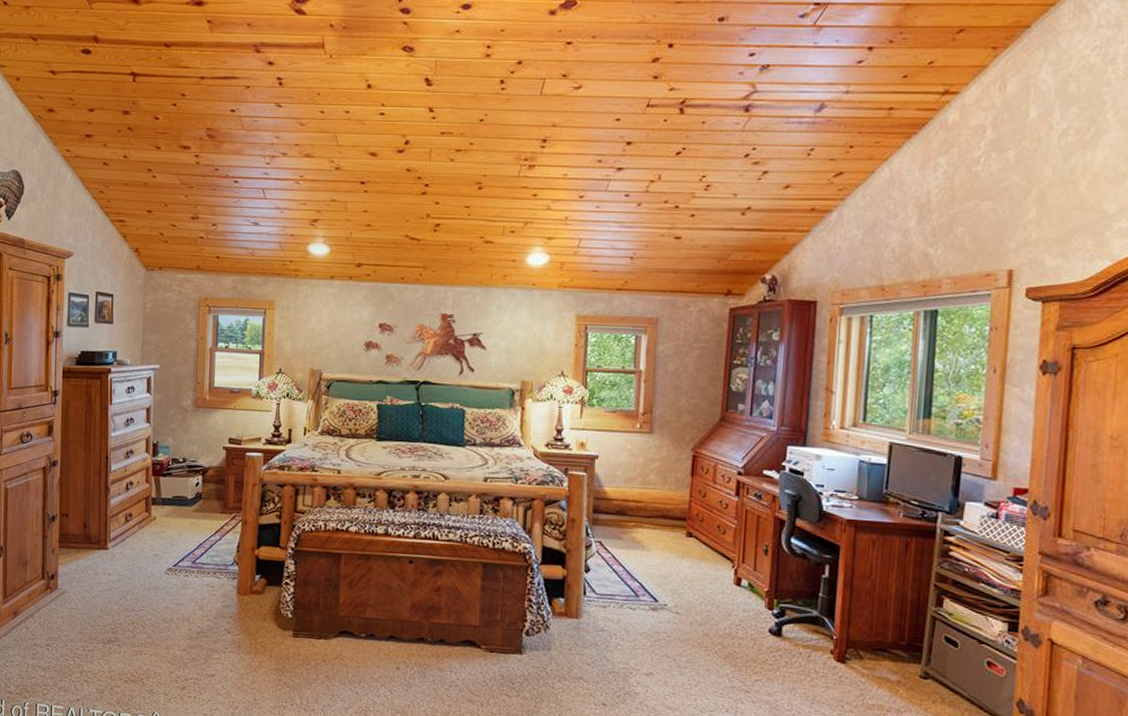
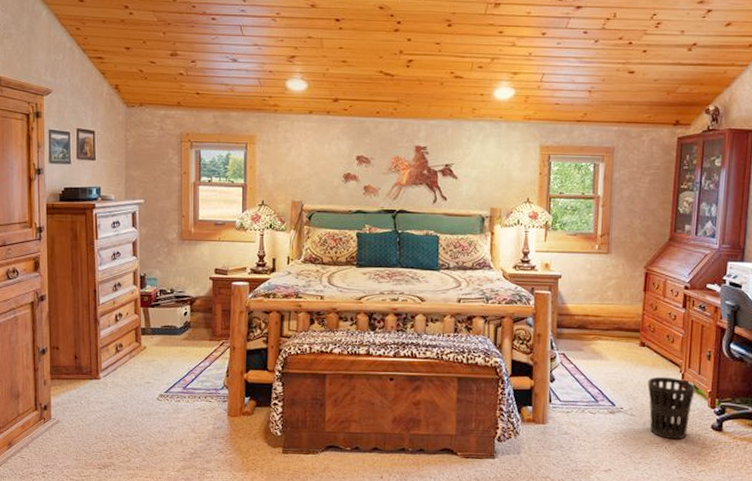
wastebasket: none [695,571,750,644] -> present [647,376,696,440]

